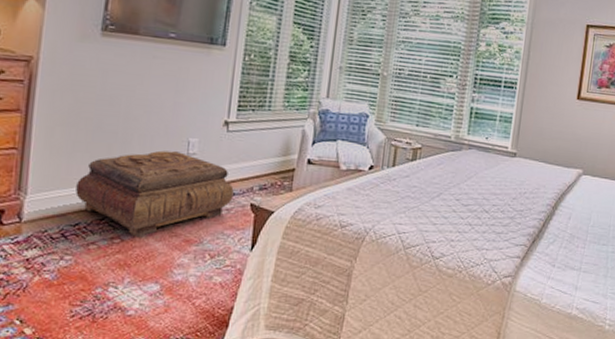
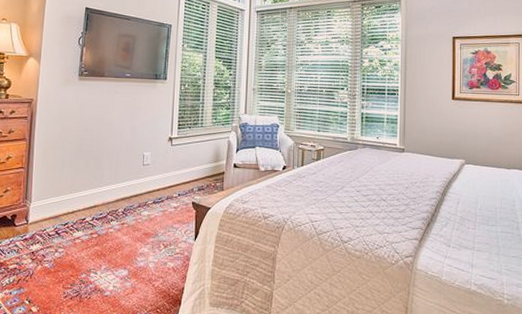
ottoman: present [75,150,234,237] -> none [65,163,179,233]

